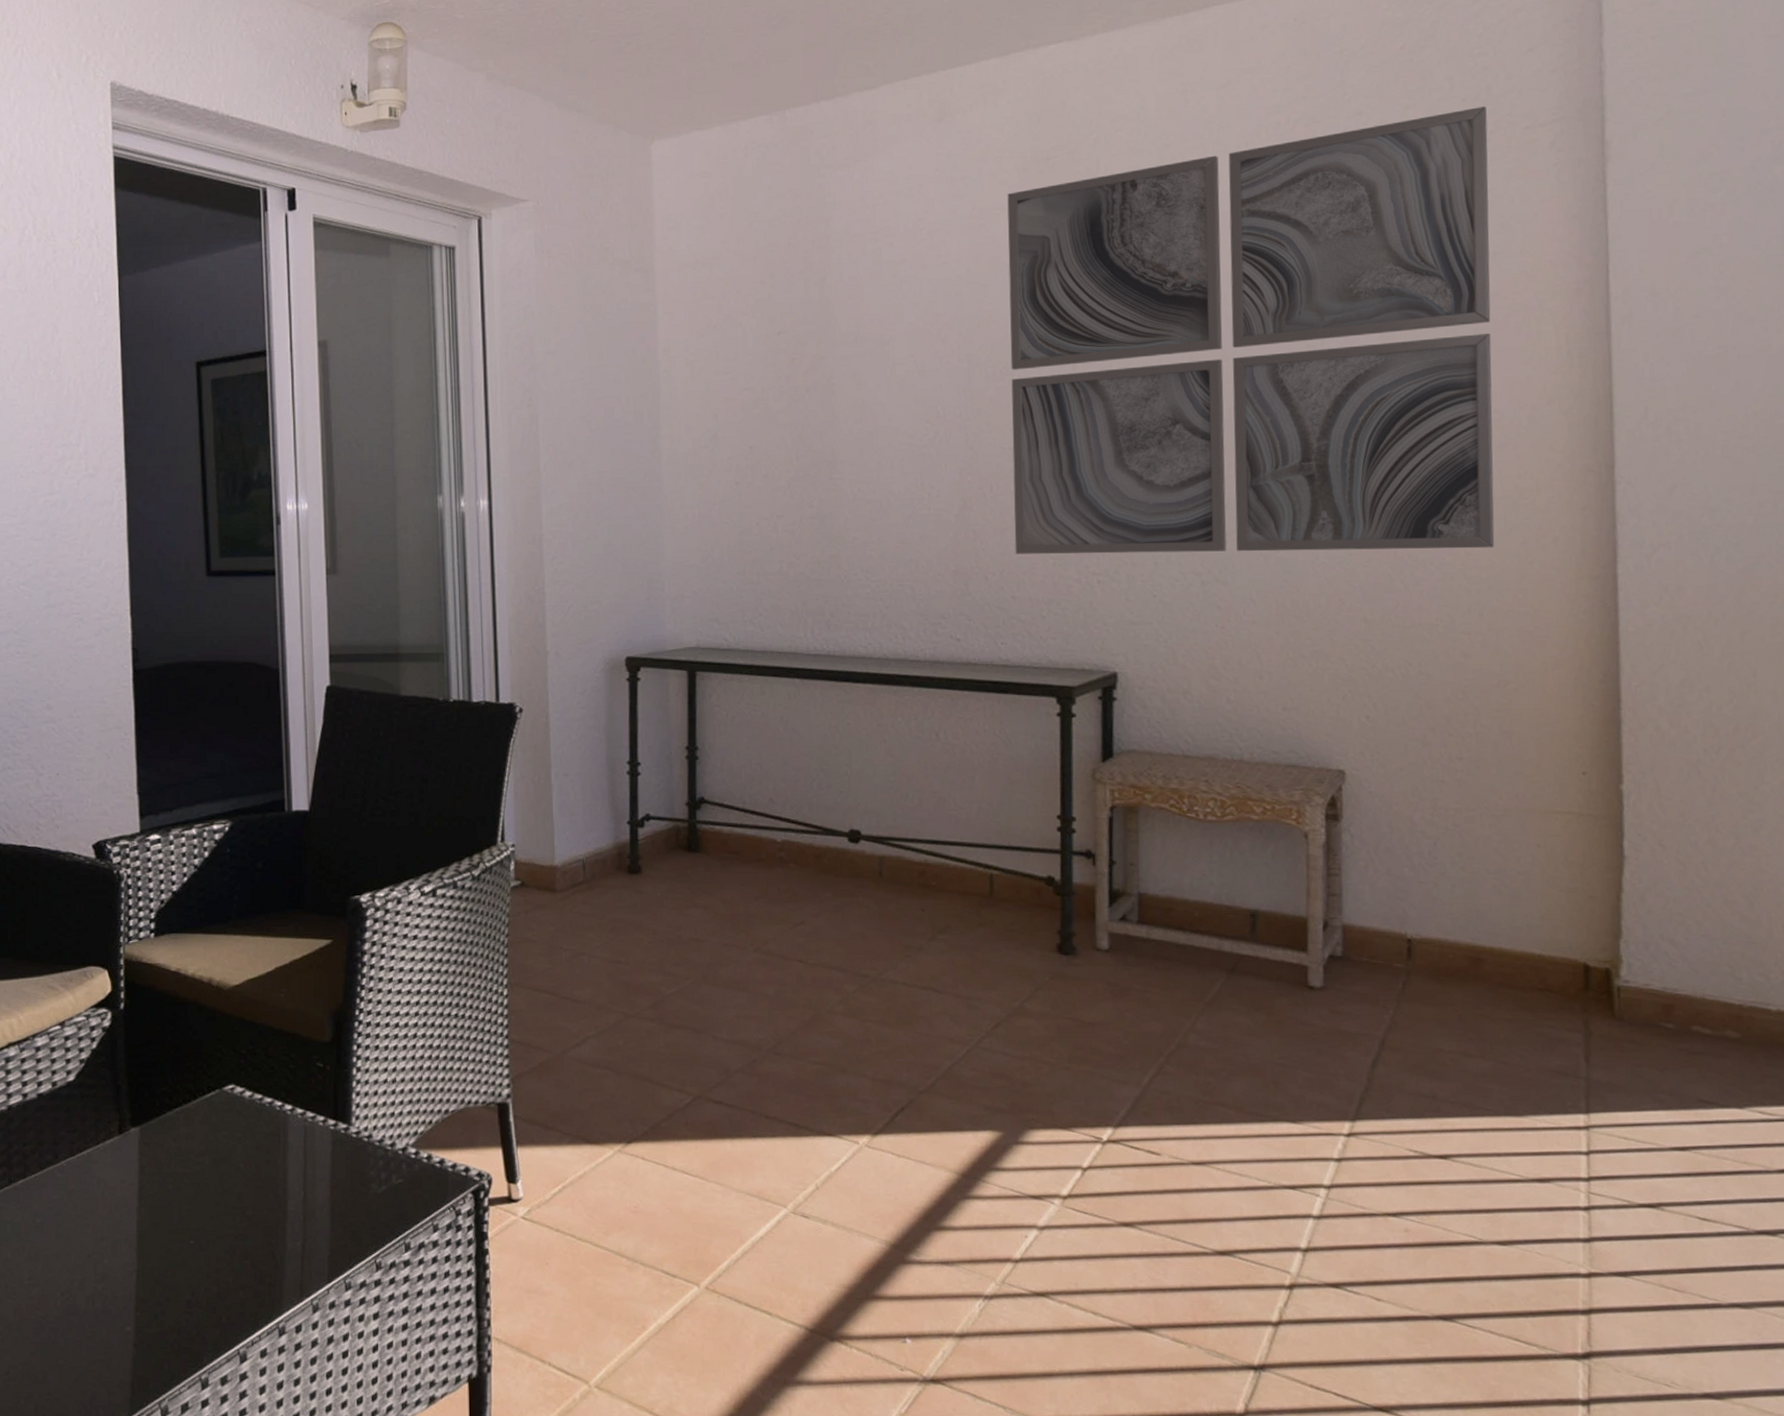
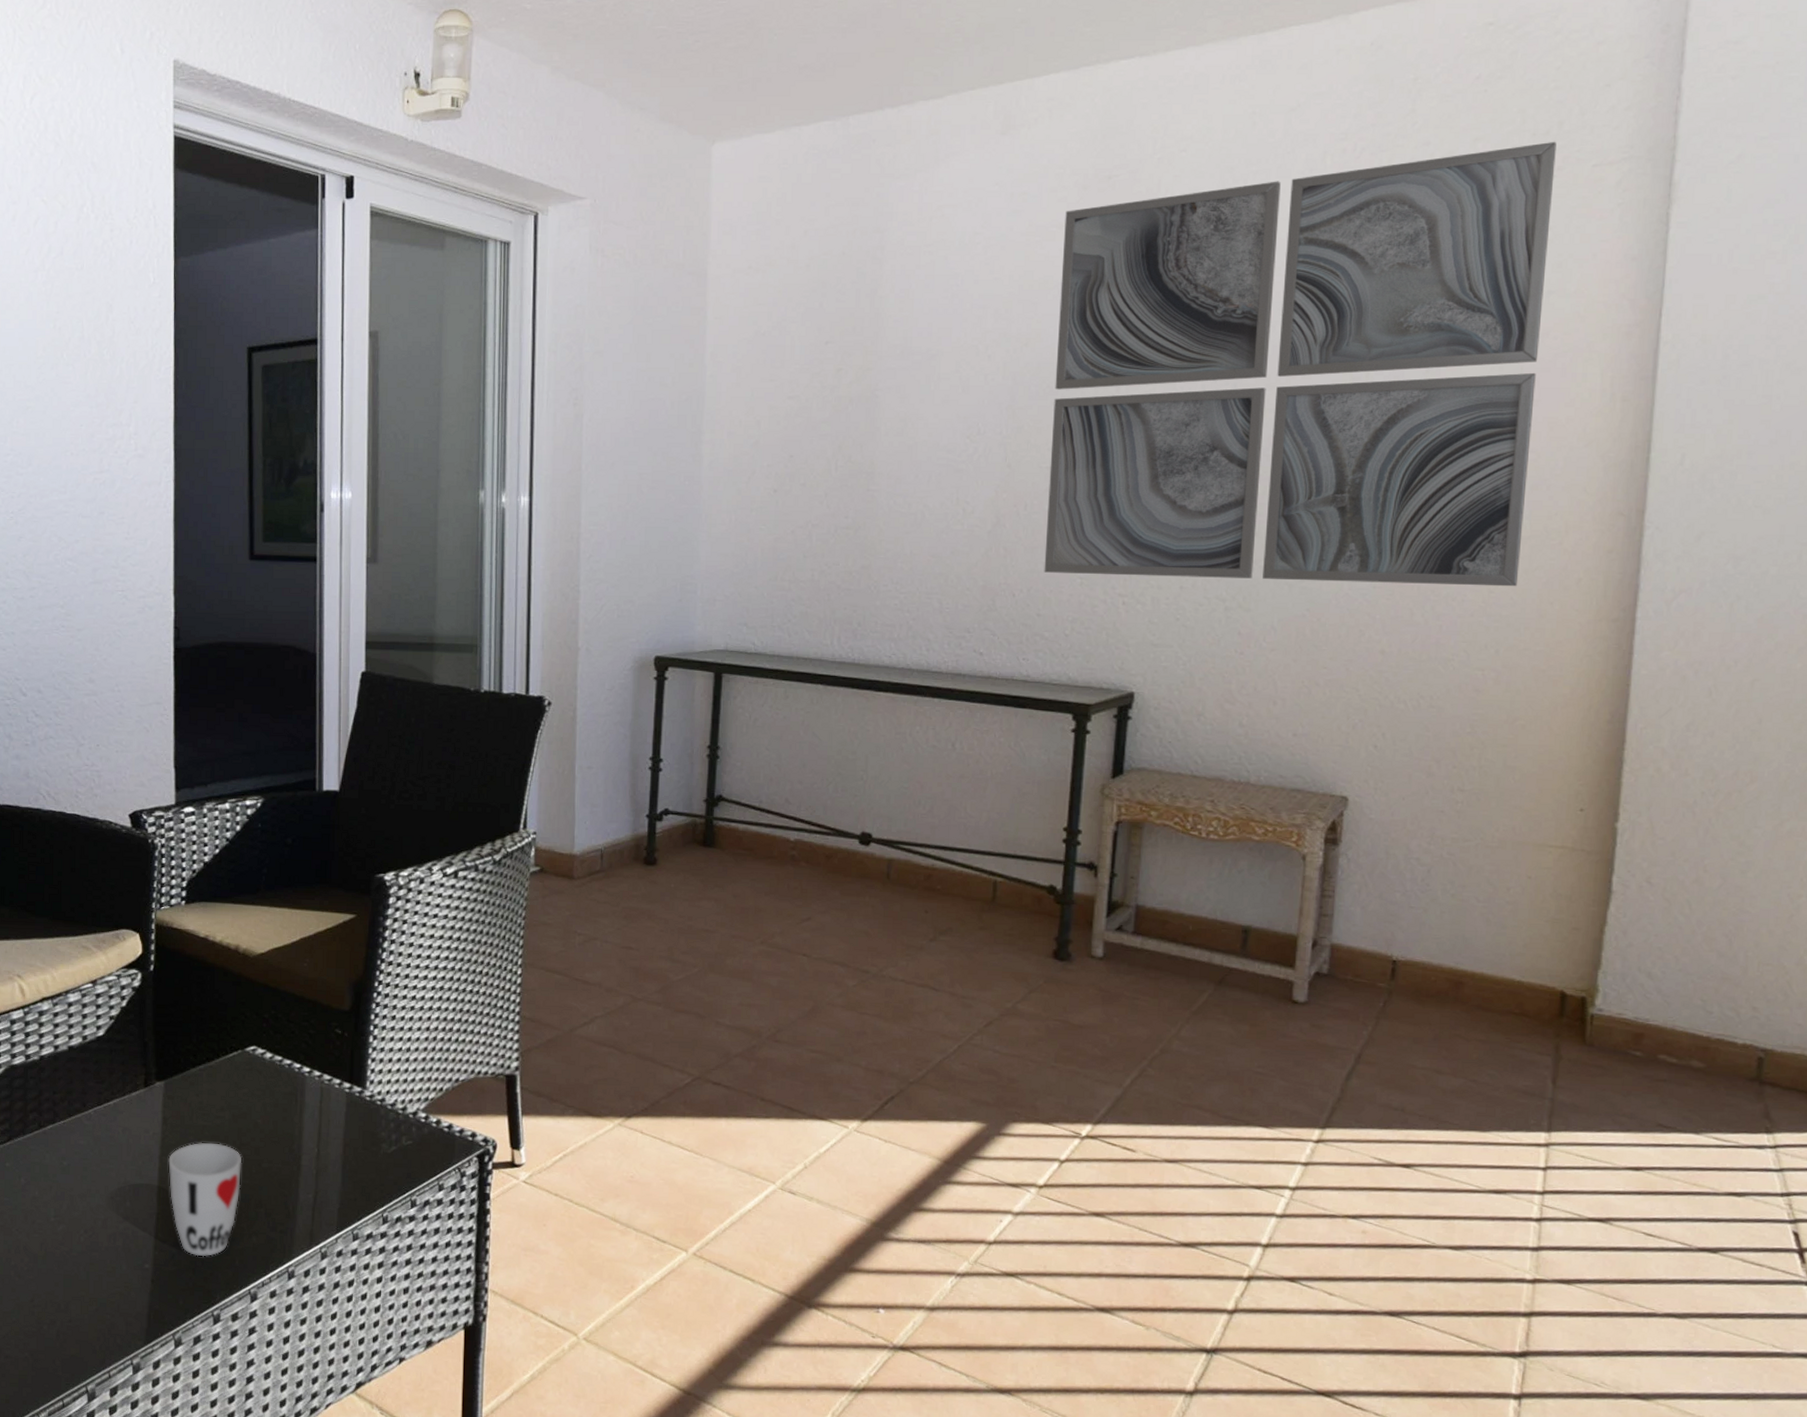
cup: none [147,1191,225,1316] -> present [168,1142,242,1257]

